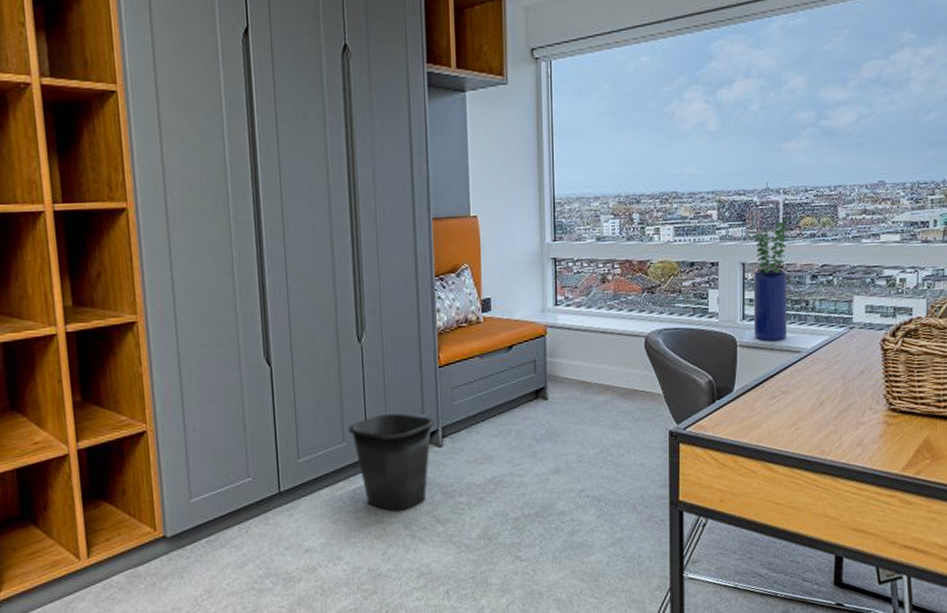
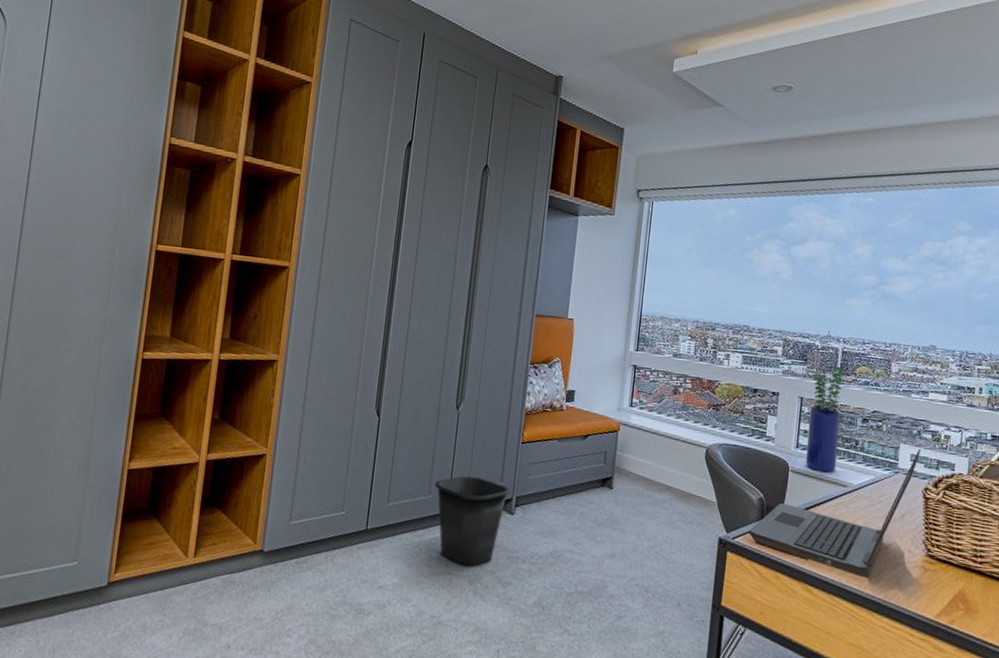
laptop computer: none [699,298,875,445] -> present [748,448,921,578]

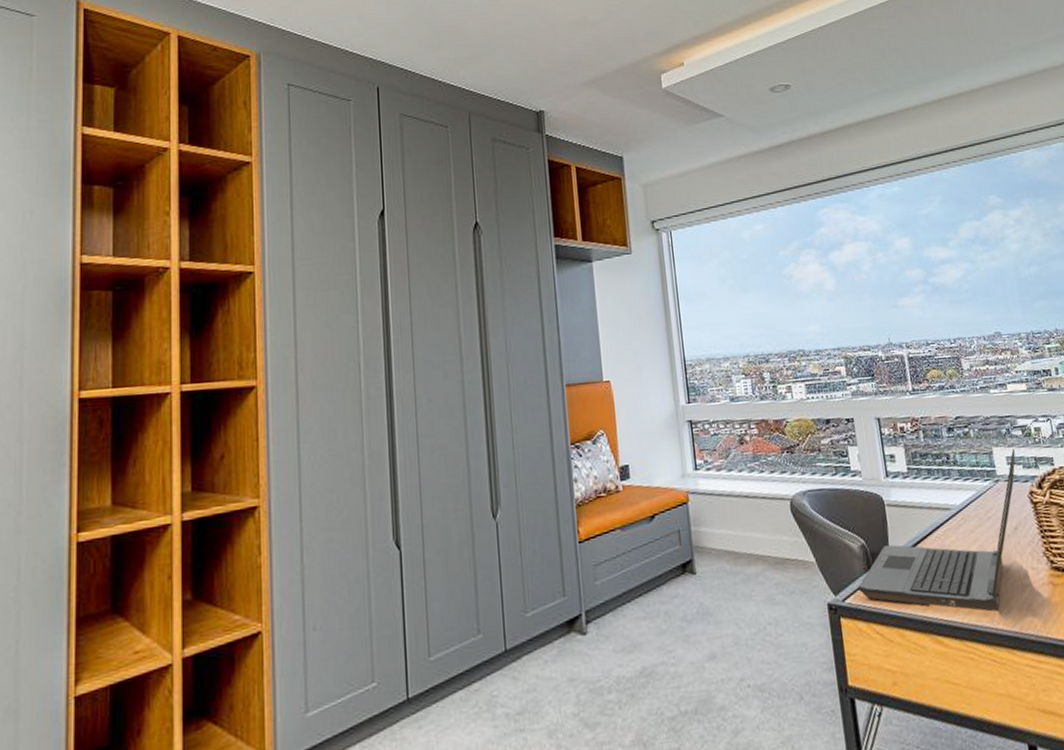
waste bin: present [434,476,511,566] -> none [483,597,578,716]
vase: present [806,358,847,473] -> none [884,364,933,499]

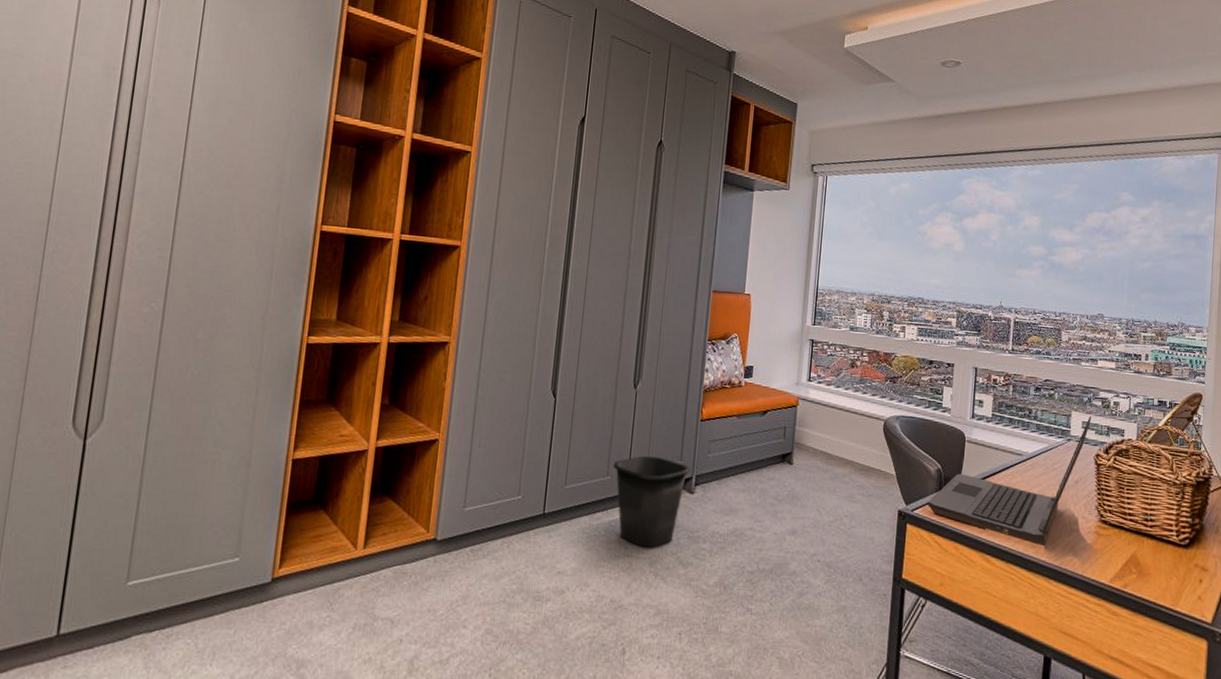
waste bin: none [483,597,578,716] -> present [613,456,691,548]

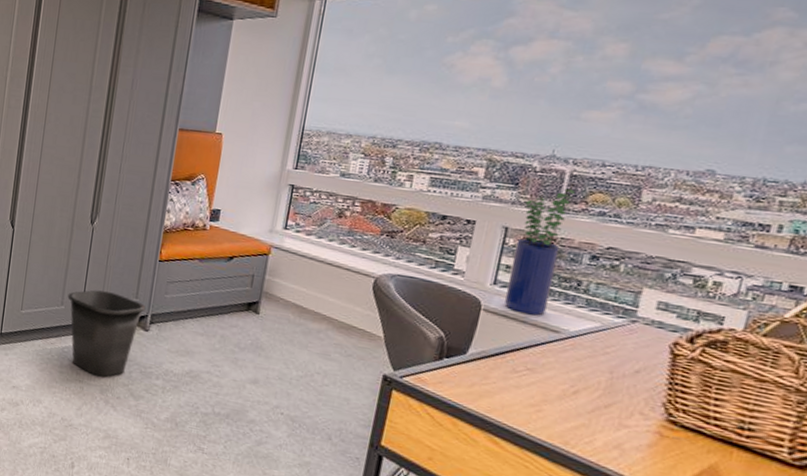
laptop computer: present [927,415,1091,546] -> none [420,295,674,437]
vase: none [981,328,1019,442] -> present [505,183,575,316]

